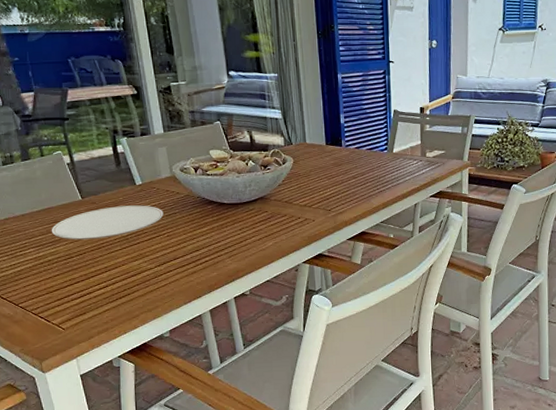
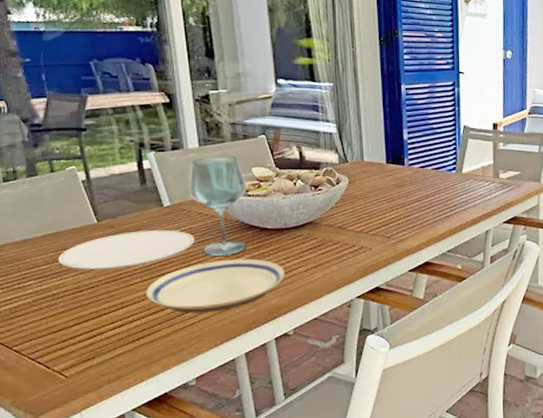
plate: none [125,229,241,277] -> present [146,258,285,314]
wine glass: none [156,140,208,227] -> present [189,155,248,256]

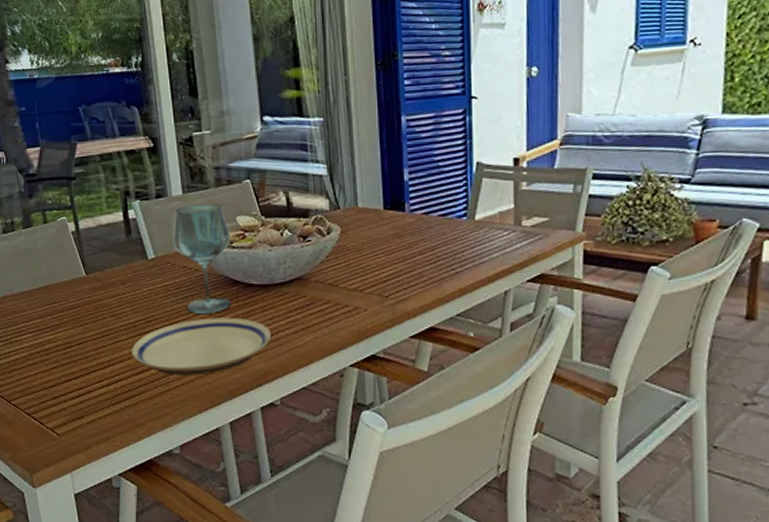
plate: present [57,230,195,271] -> none [50,284,178,326]

